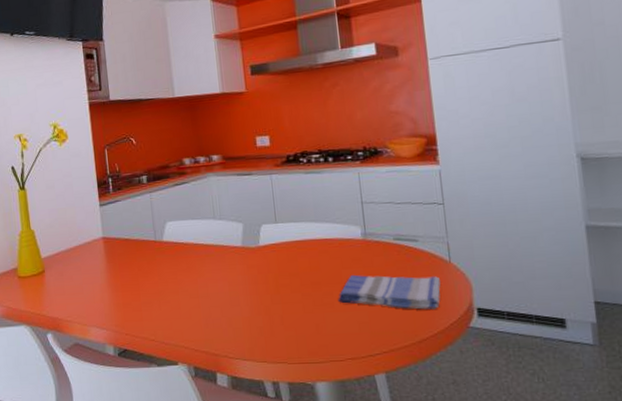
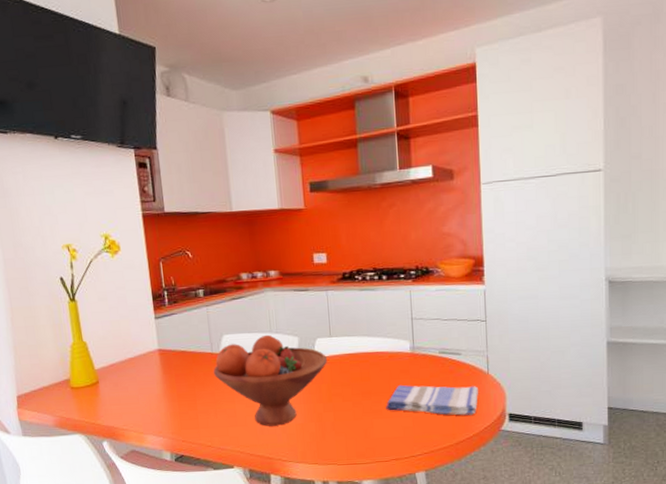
fruit bowl: none [156,221,274,320] -> present [213,334,328,426]

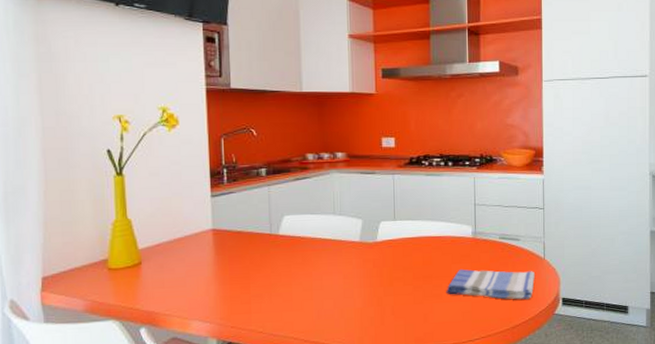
fruit bowl: present [213,334,328,426] -> none [270,216,391,311]

